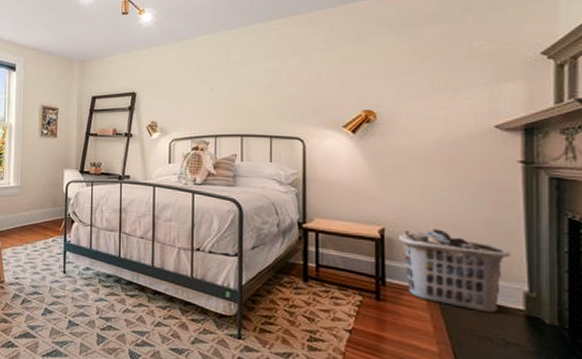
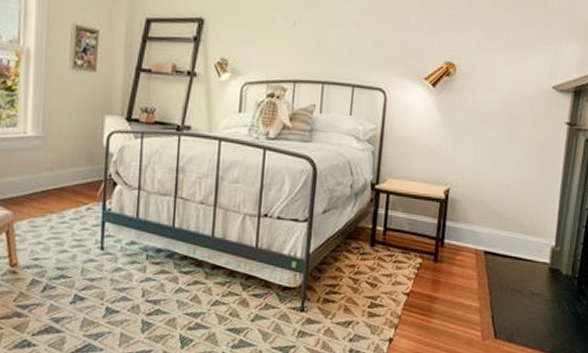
clothes hamper: present [399,228,511,314] -> none [460,188,547,268]

